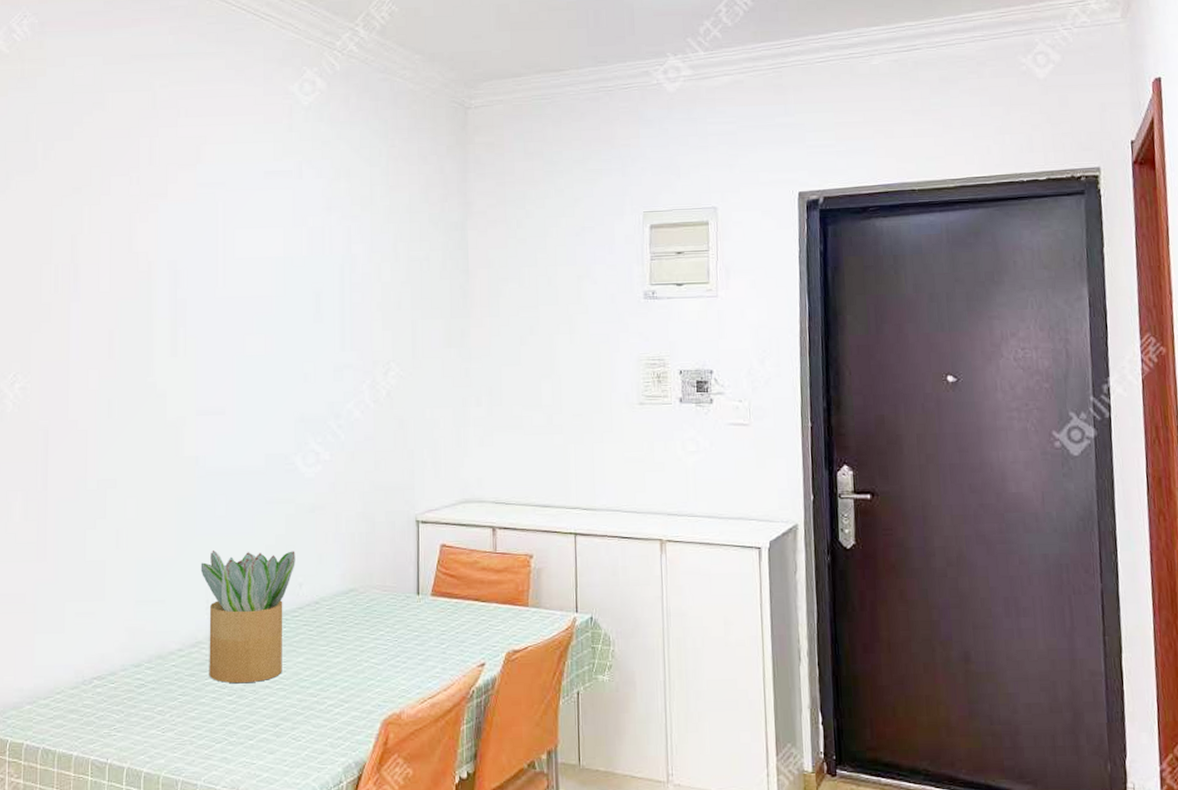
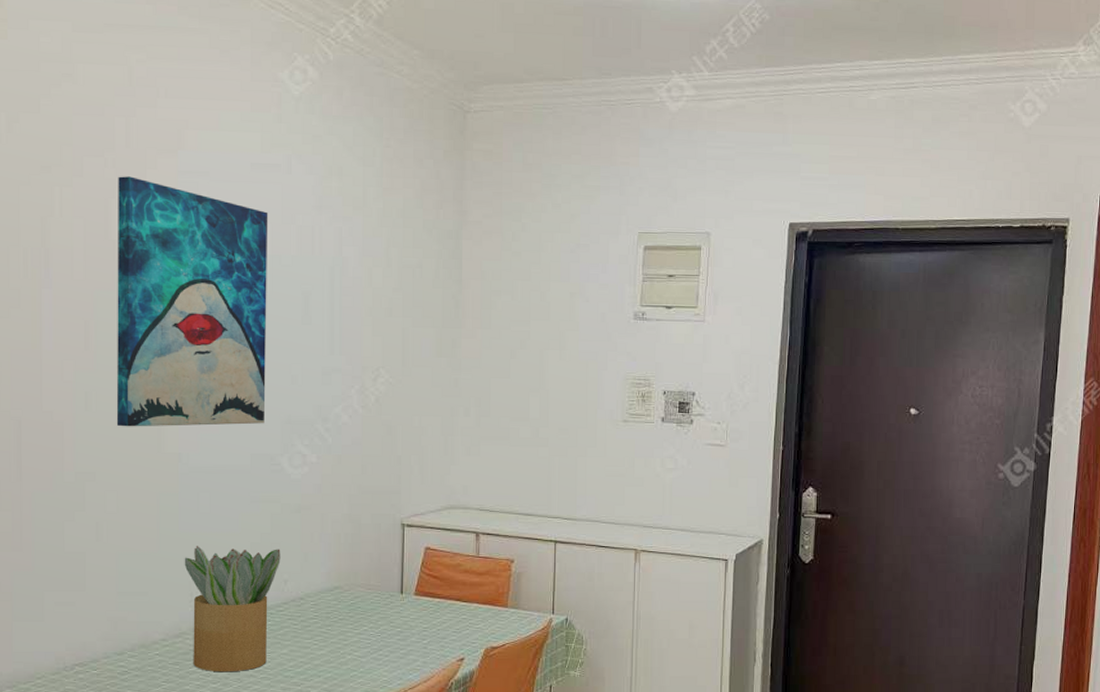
wall art: none [137,192,281,433] -> present [116,176,268,427]

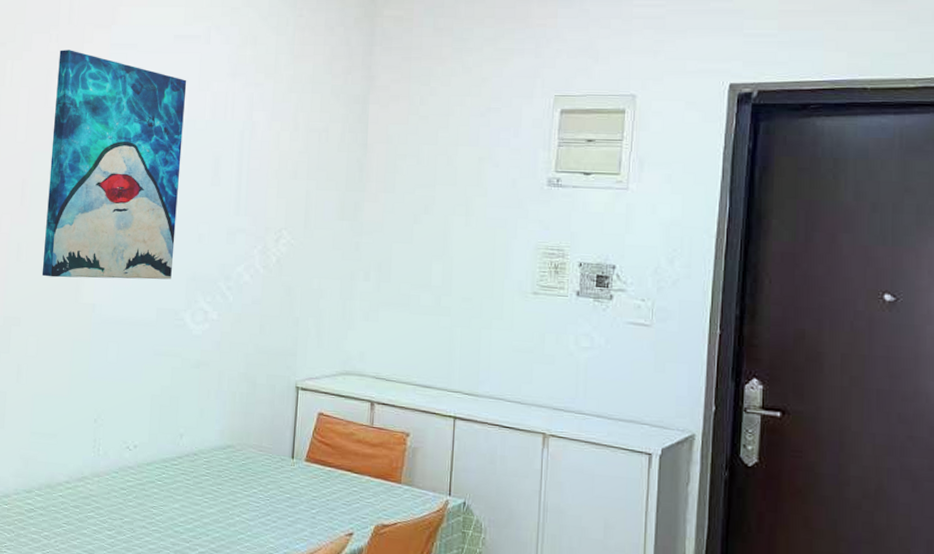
potted plant: present [184,546,281,672] -> none [90,394,179,522]

